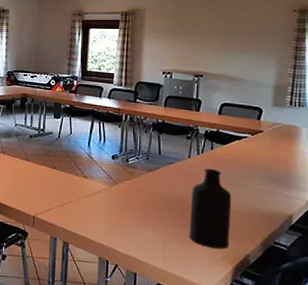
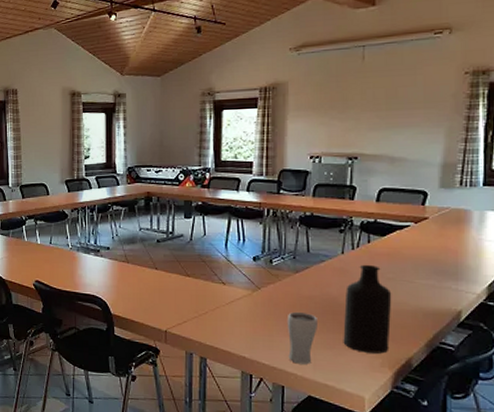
drinking glass: none [140,206,167,255] -> present [286,311,317,365]

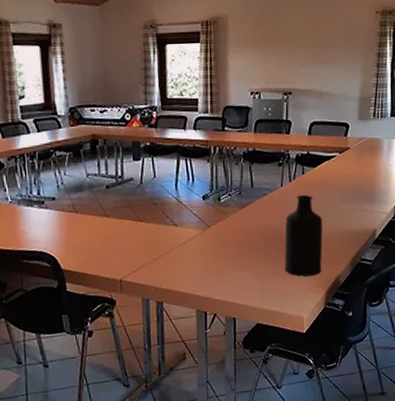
drinking glass: present [286,311,317,365] -> none [235,245,263,295]

